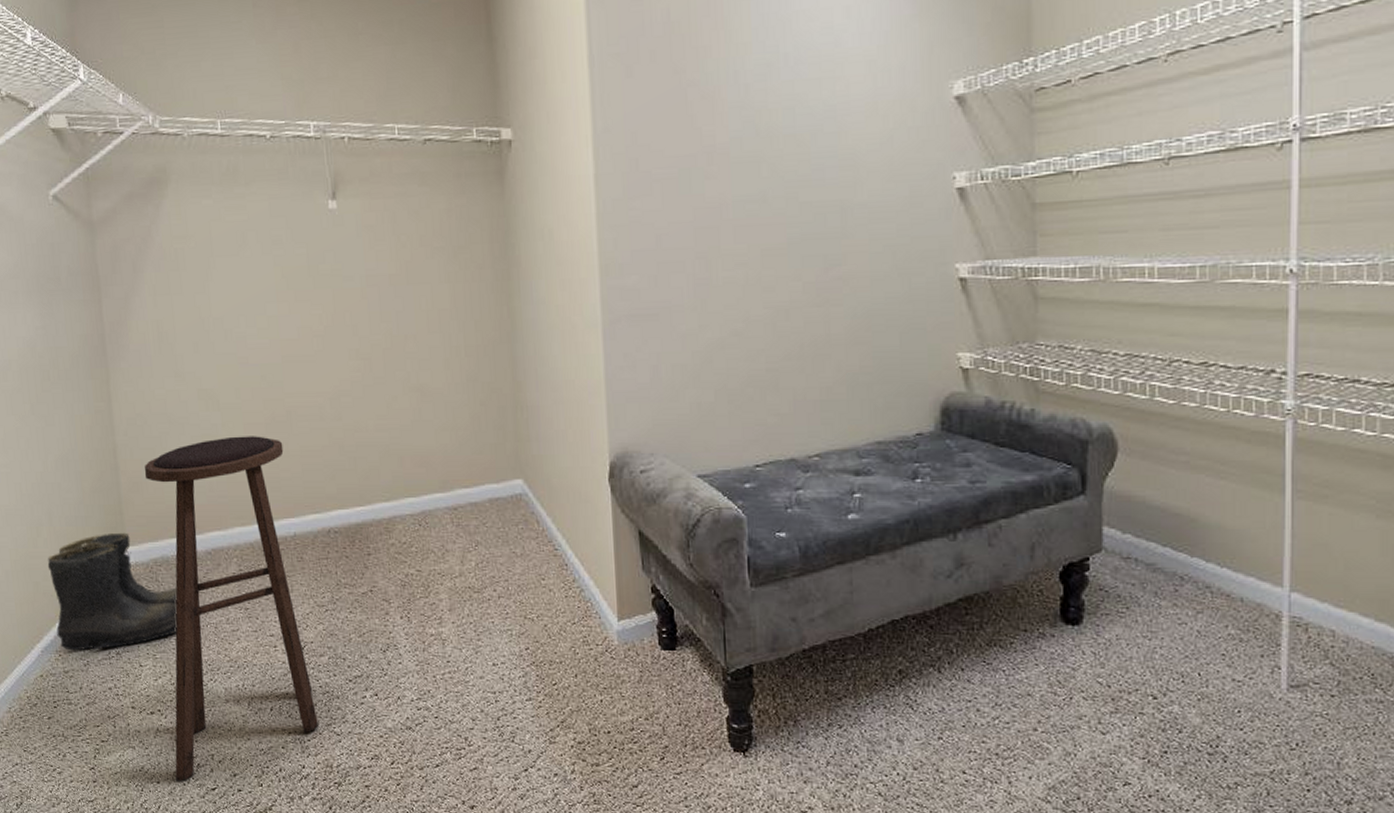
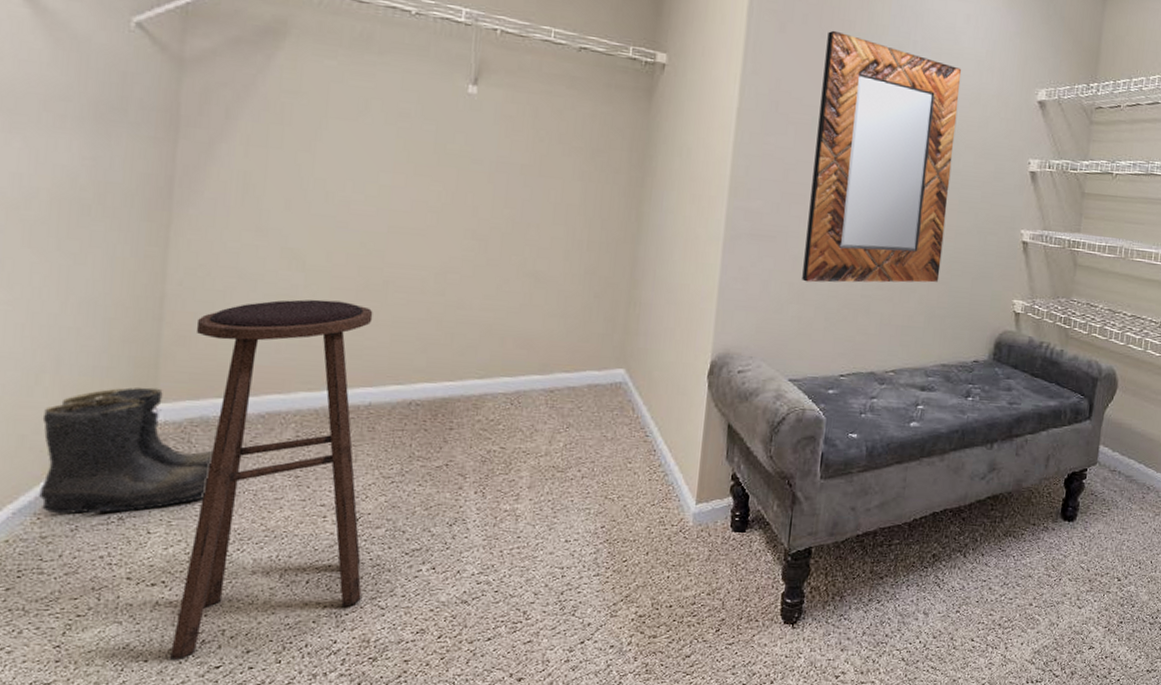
home mirror: none [681,62,858,362] -> present [802,30,961,283]

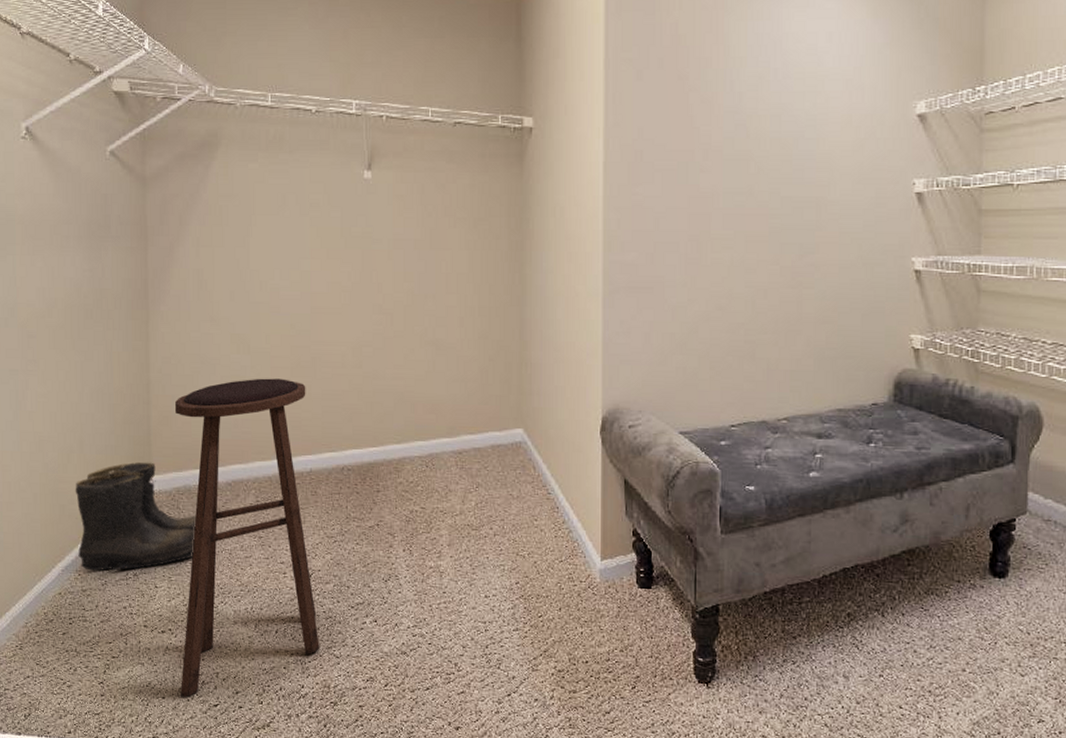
home mirror: present [802,30,961,283] -> none [683,70,829,332]

